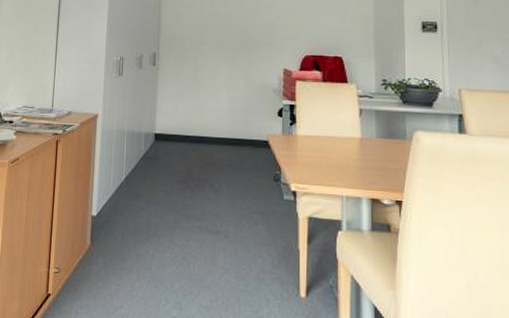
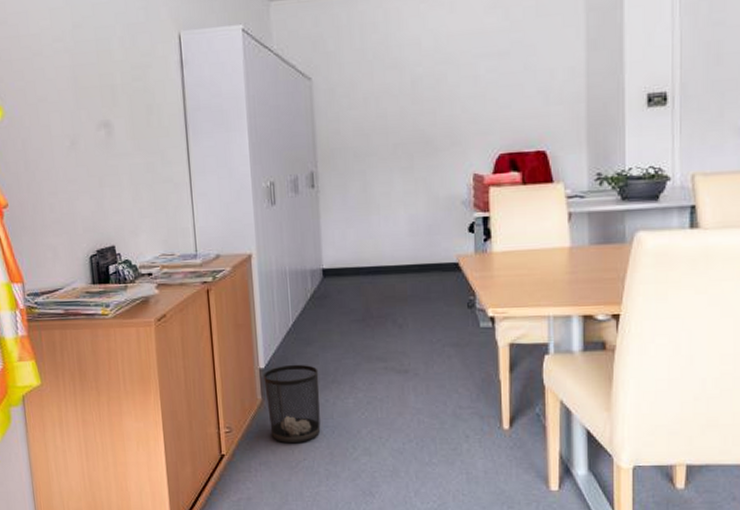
waste bin: none [94,215,143,291] -> present [262,364,321,444]

